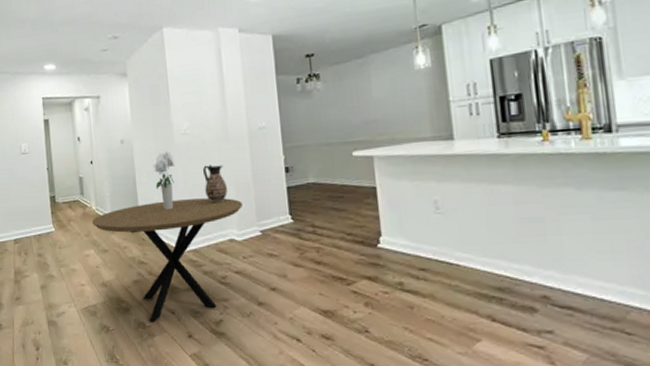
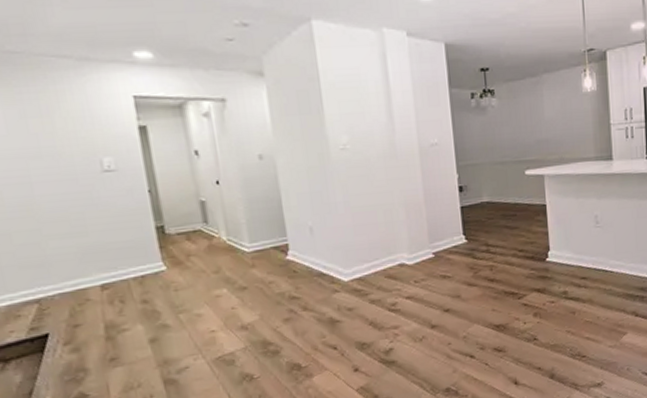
dining table: present [92,198,242,323] -> none [223,220,413,363]
bouquet: present [152,151,175,210] -> none [303,168,333,237]
ceramic jug: present [202,165,227,203] -> none [366,184,396,227]

